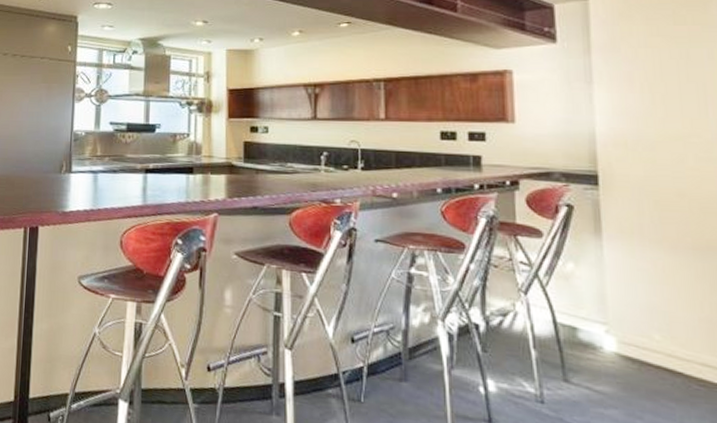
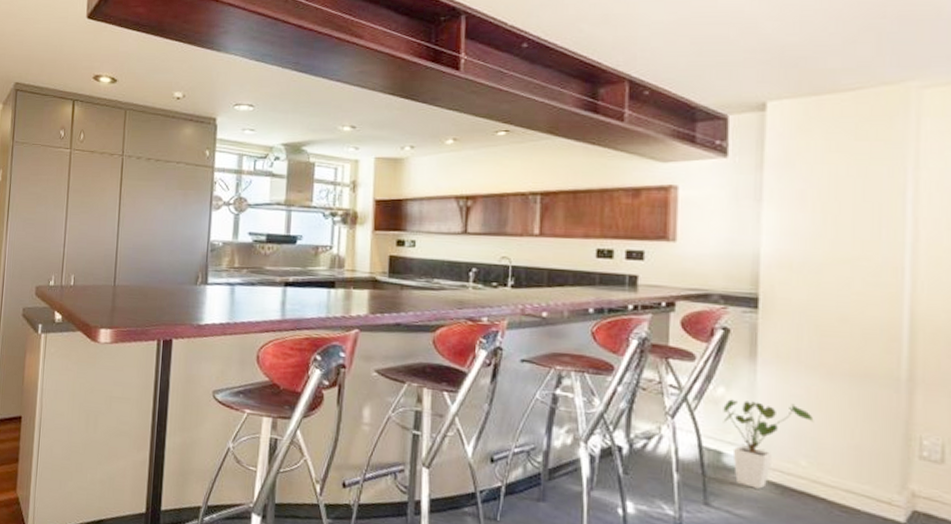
house plant: none [574,274,663,364] -> present [723,399,814,489]

